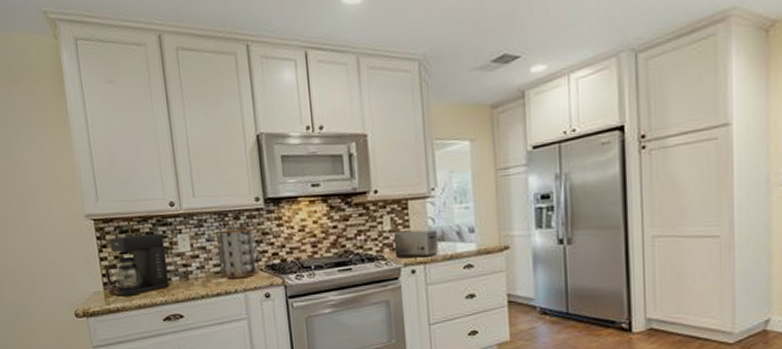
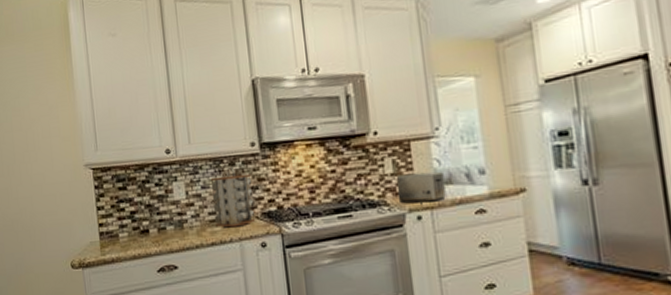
coffee maker: present [105,234,170,297] -> none [101,181,164,247]

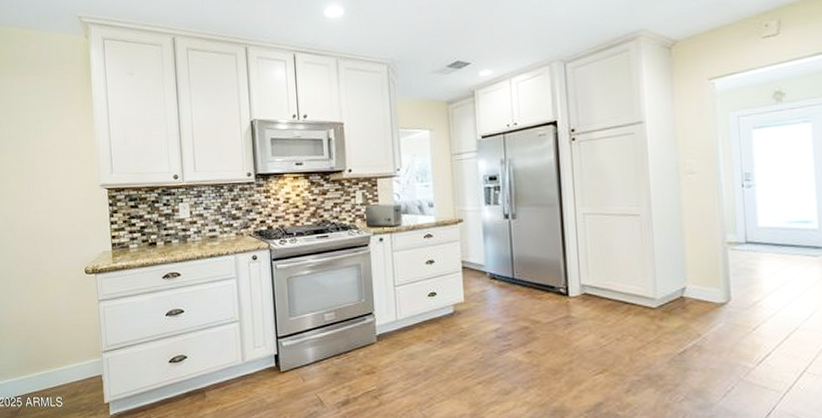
spice rack: present [210,167,256,228] -> none [211,193,249,243]

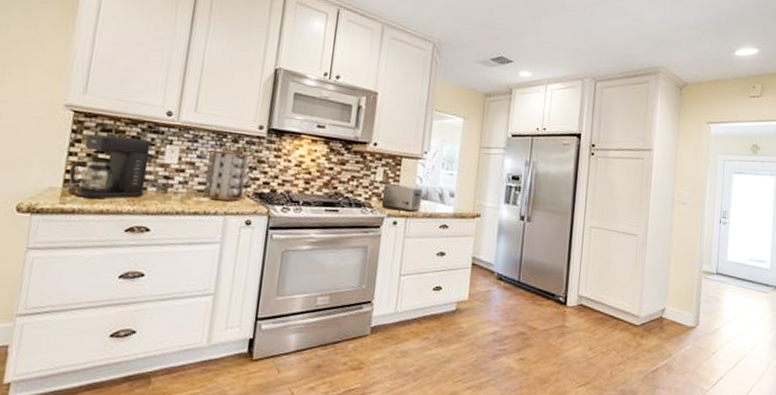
coffee maker: none [114,202,170,256] -> present [68,133,151,199]
spice rack: none [211,193,249,243] -> present [202,144,253,202]

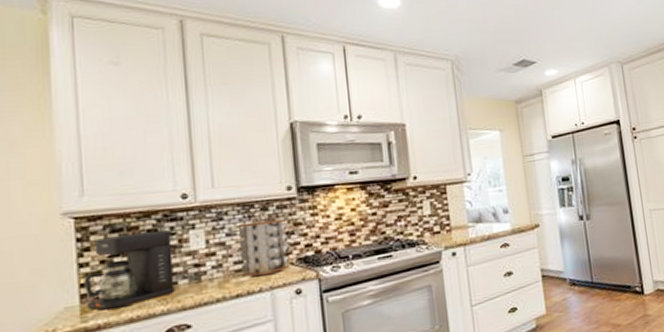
toaster: present [381,183,422,213] -> none [433,212,477,242]

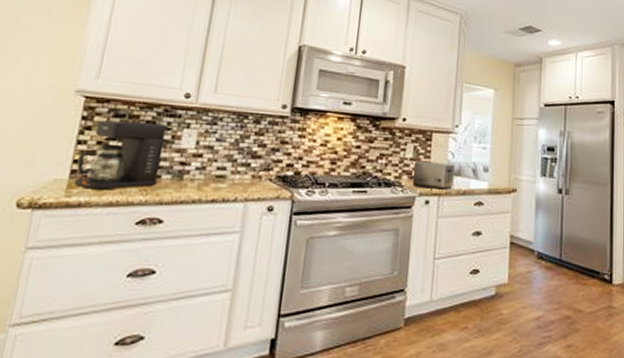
spice rack: present [237,212,291,278] -> none [220,125,276,187]
toaster: none [433,212,477,242] -> present [412,160,455,191]

